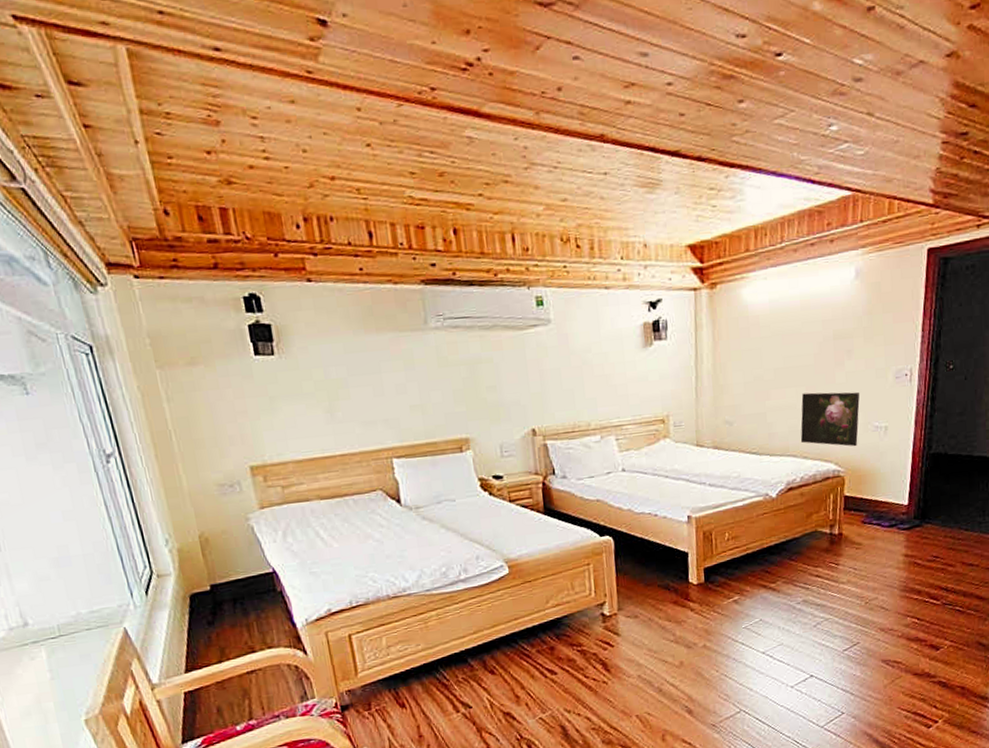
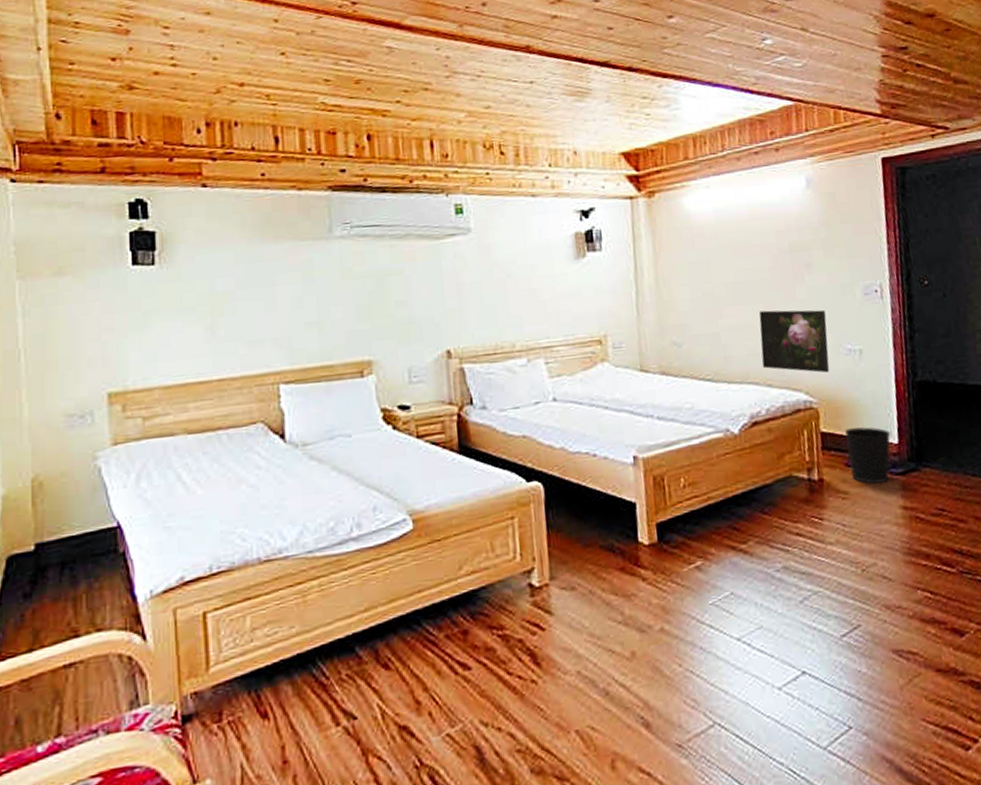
wastebasket: none [865,491,903,537] -> present [845,427,891,484]

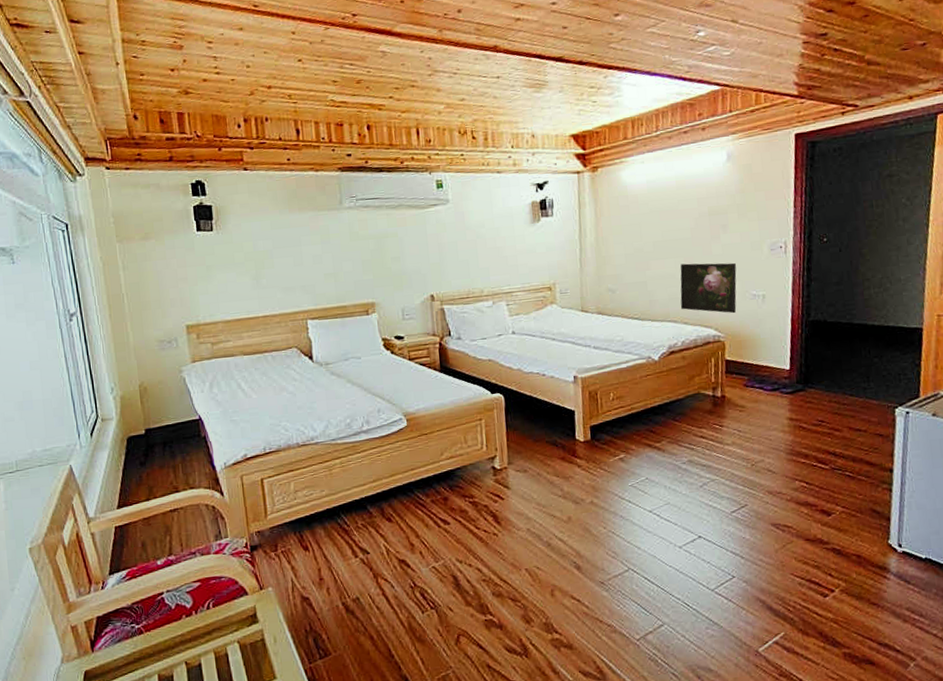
wastebasket: present [845,427,891,484] -> none [746,356,784,400]

